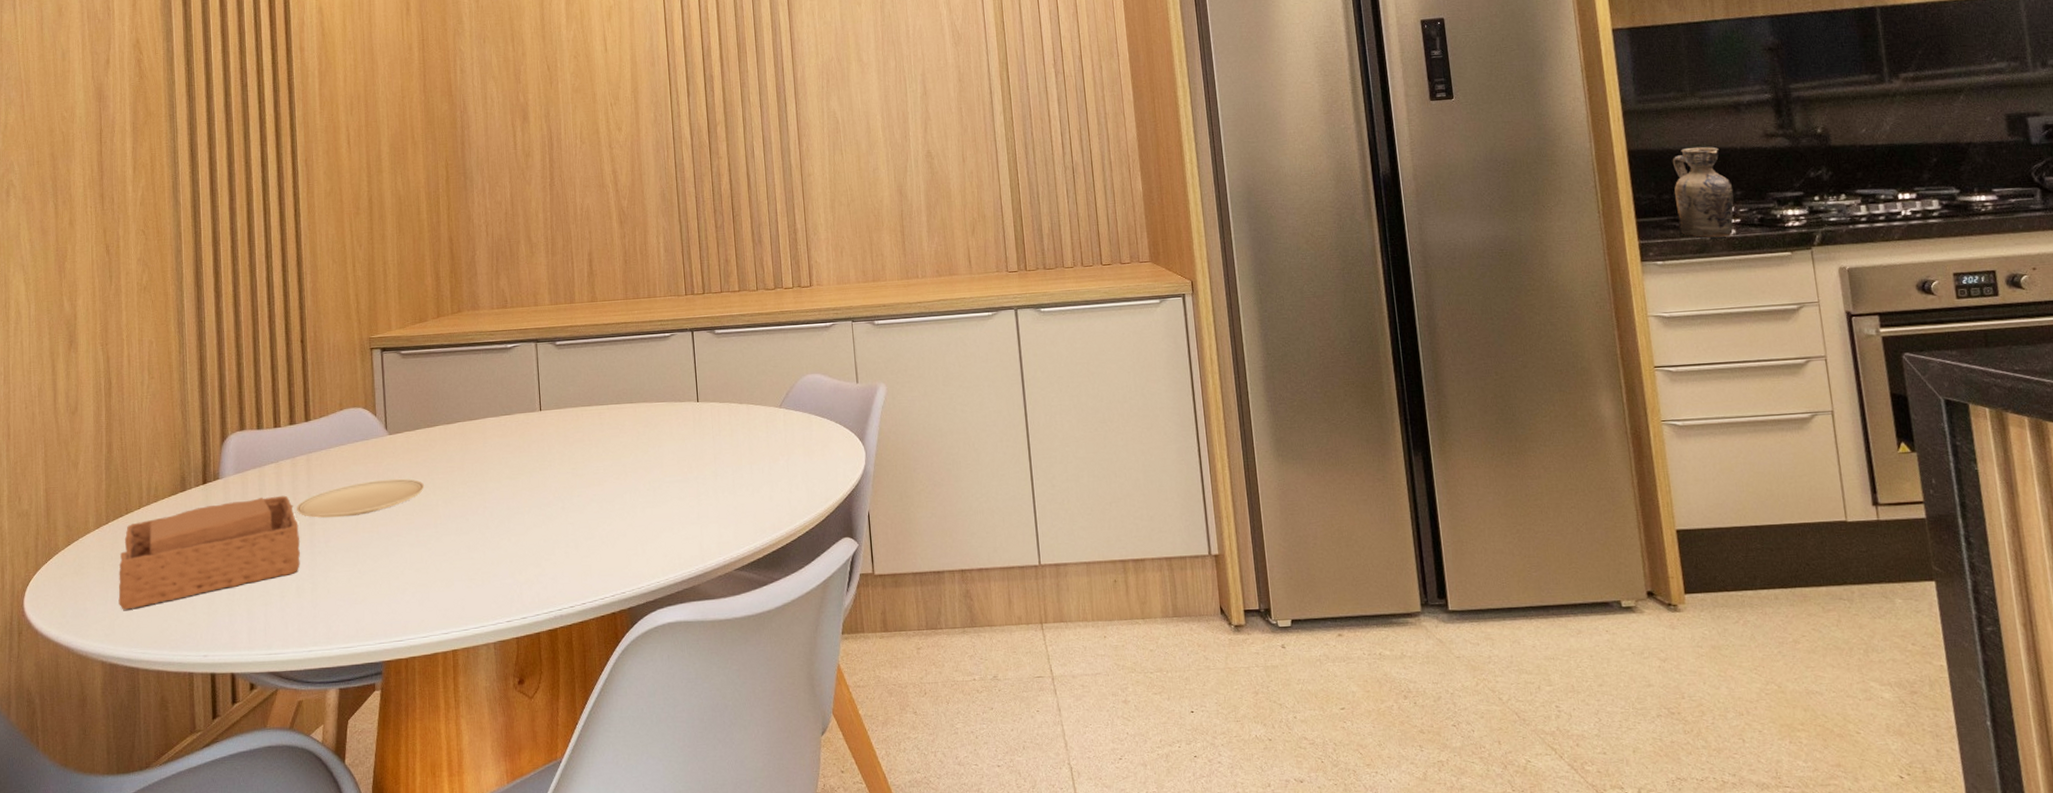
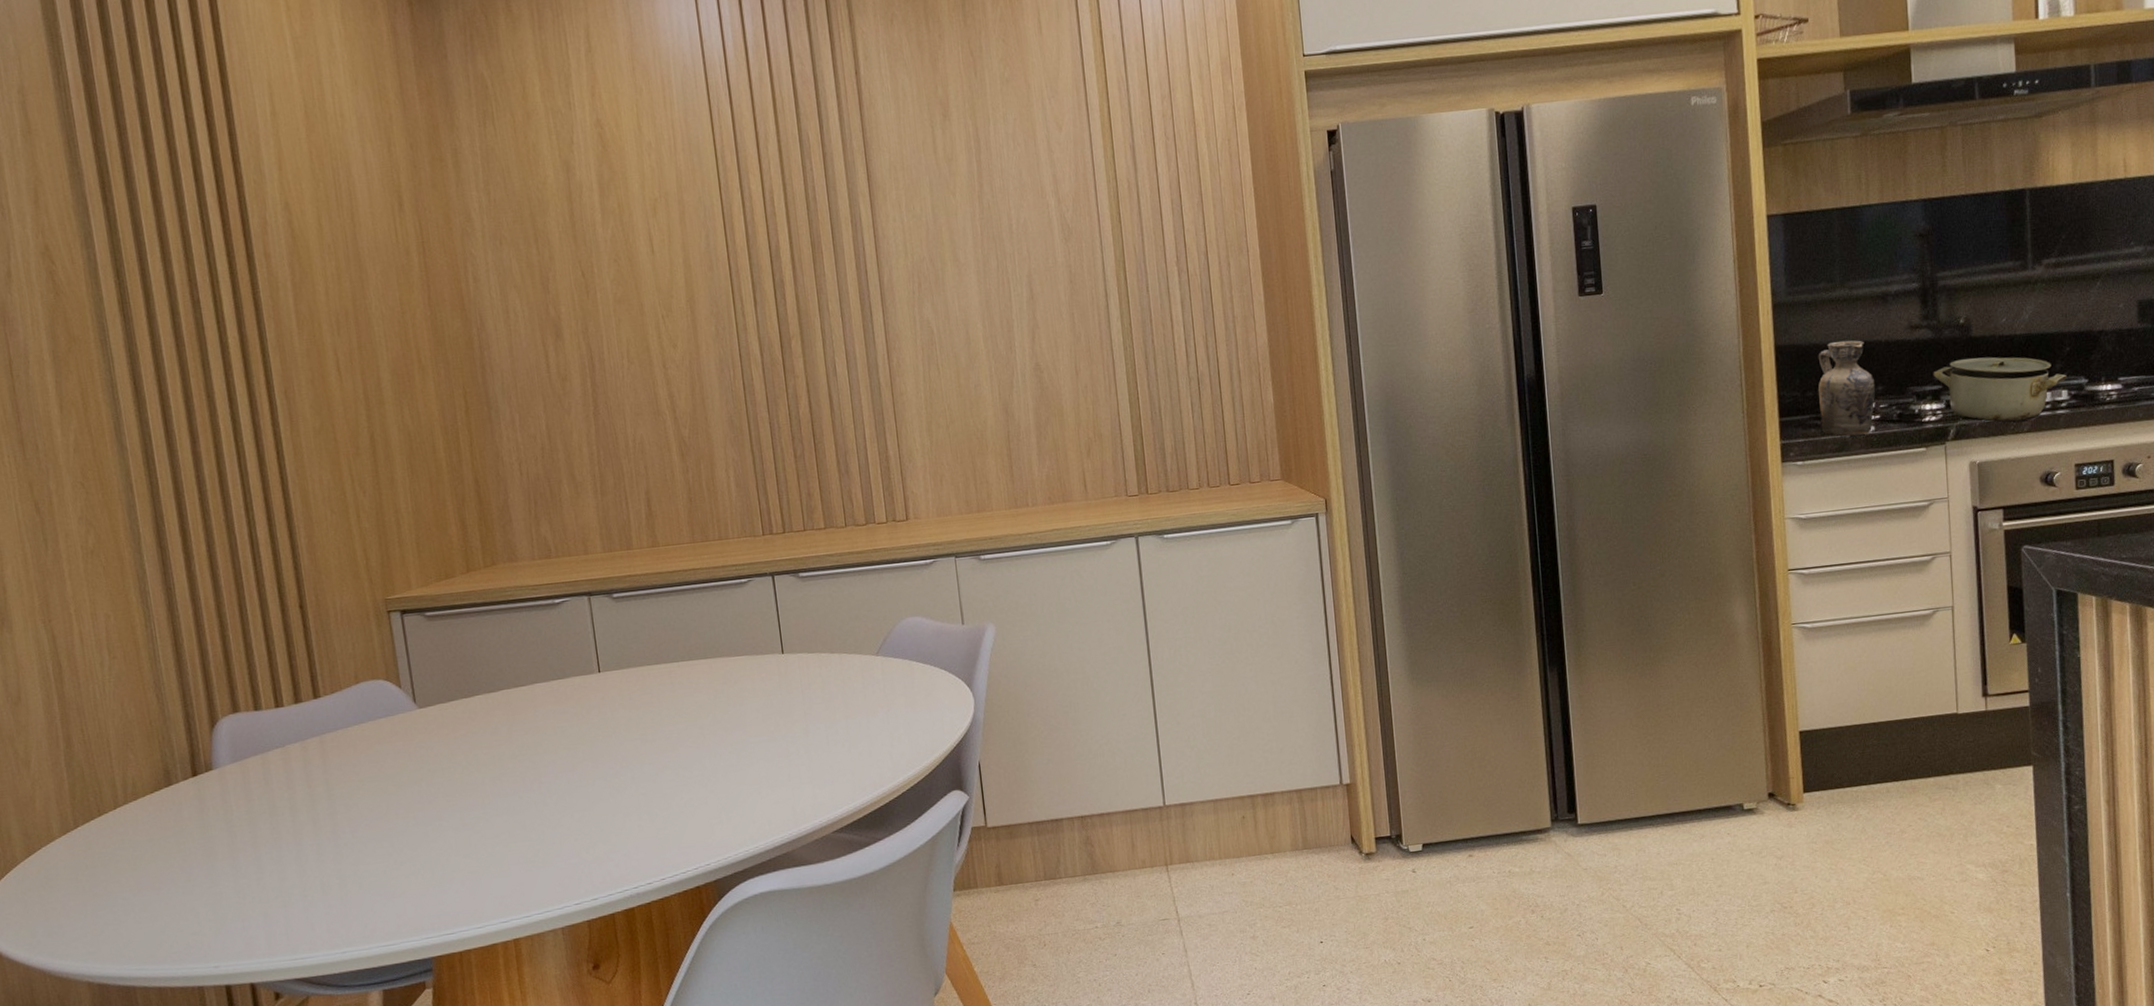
napkin holder: present [118,495,300,610] -> none [96,783,323,924]
plate: present [296,478,424,518] -> none [311,756,466,807]
saucepan: none [1793,165,1936,230] -> present [1933,357,2067,422]

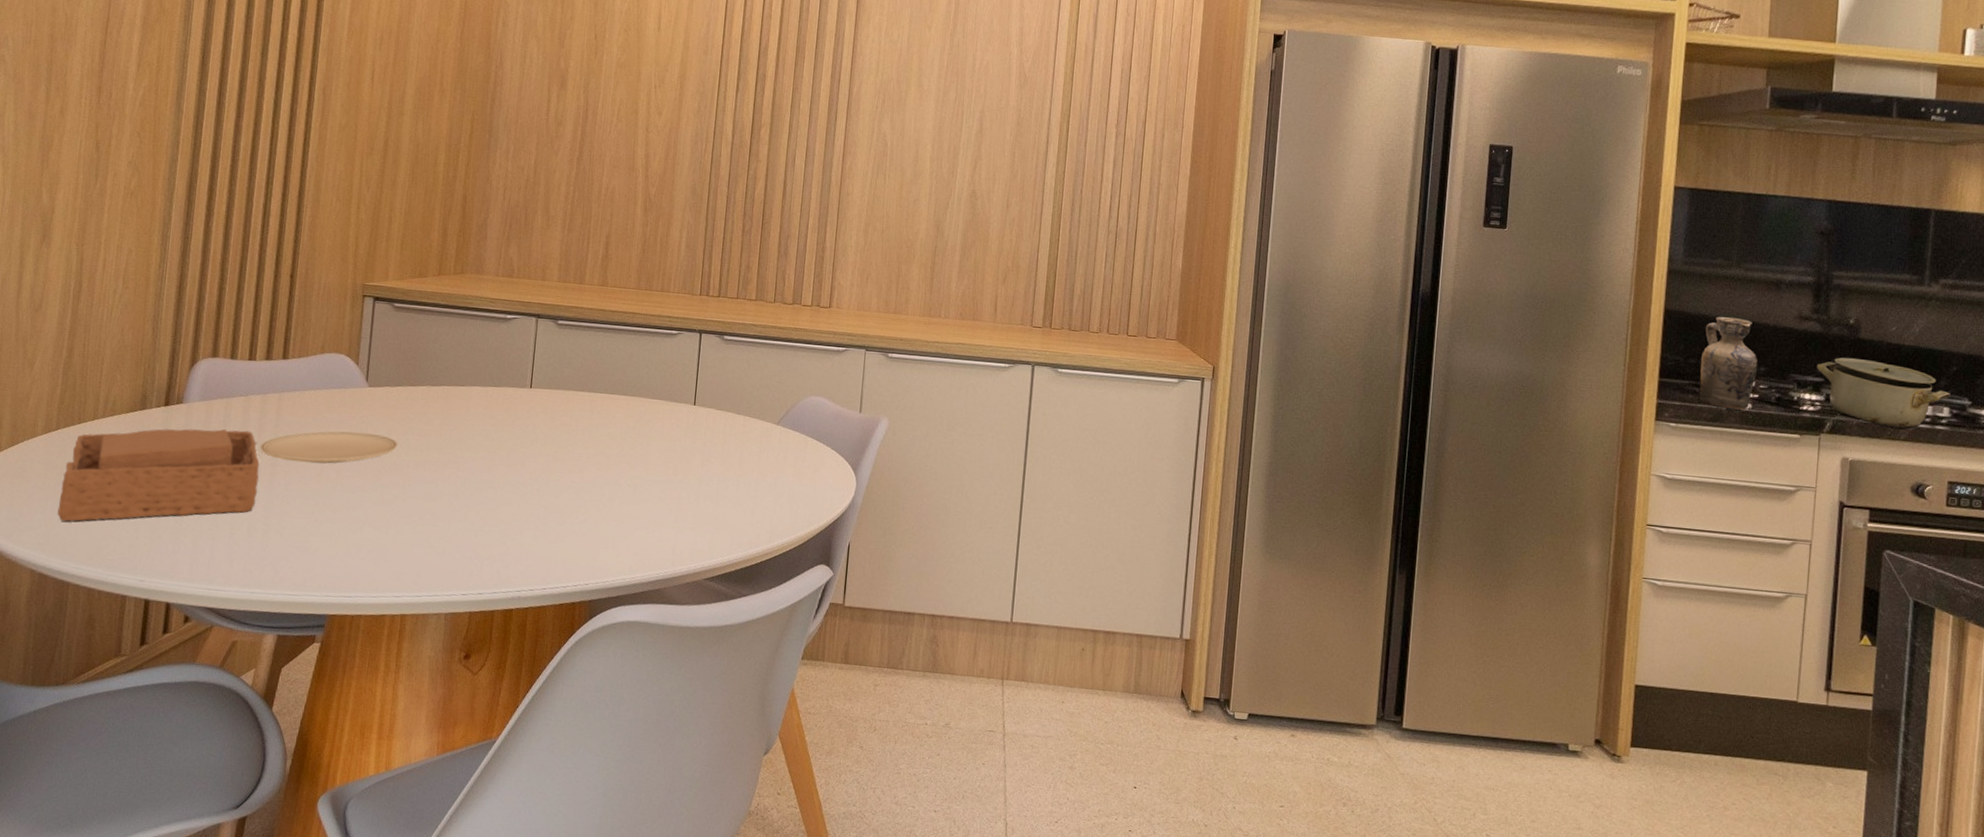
napkin holder: none [96,783,323,924] -> present [57,428,260,522]
plate: none [311,756,466,807] -> present [259,430,398,464]

